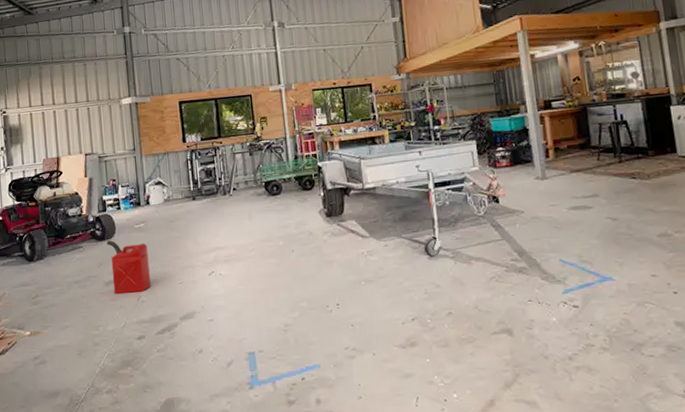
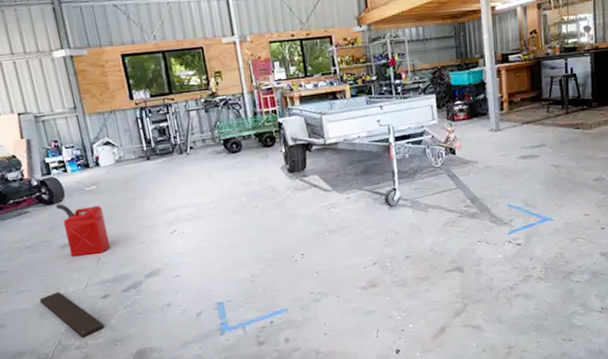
wooden plank: none [80,330,137,381] -> present [39,292,105,338]

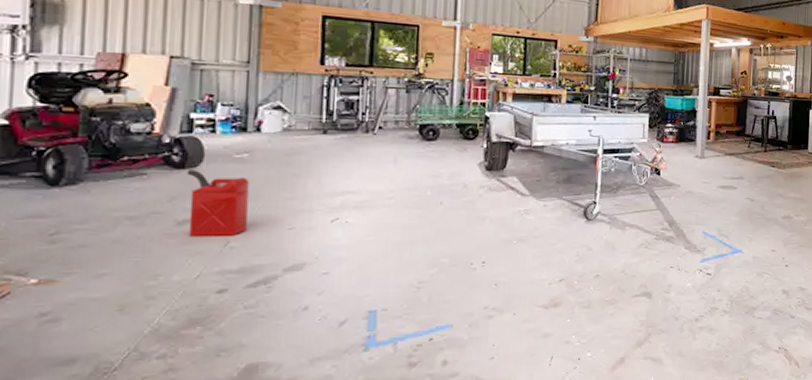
wooden plank: present [39,292,105,338] -> none [124,280,210,343]

